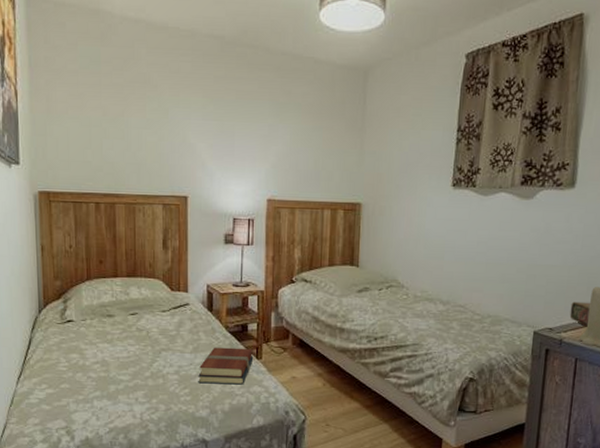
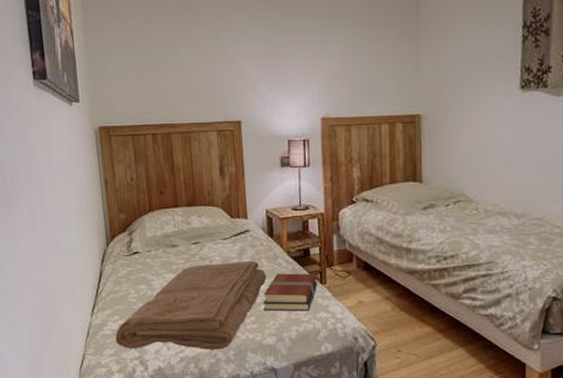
towel: none [41,333,203,421] -> present [115,260,267,350]

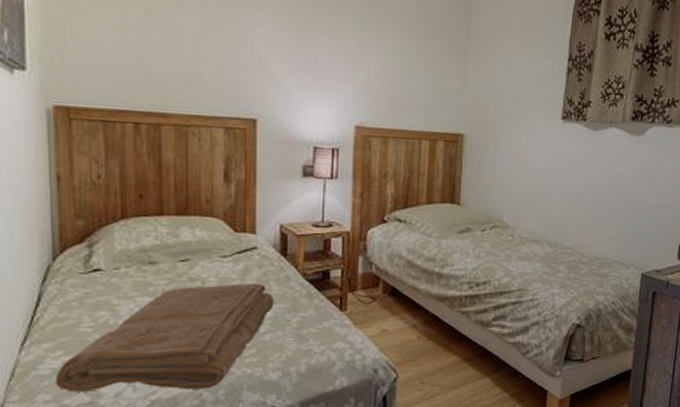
books: present [263,273,318,311] -> none [267,298,337,342]

